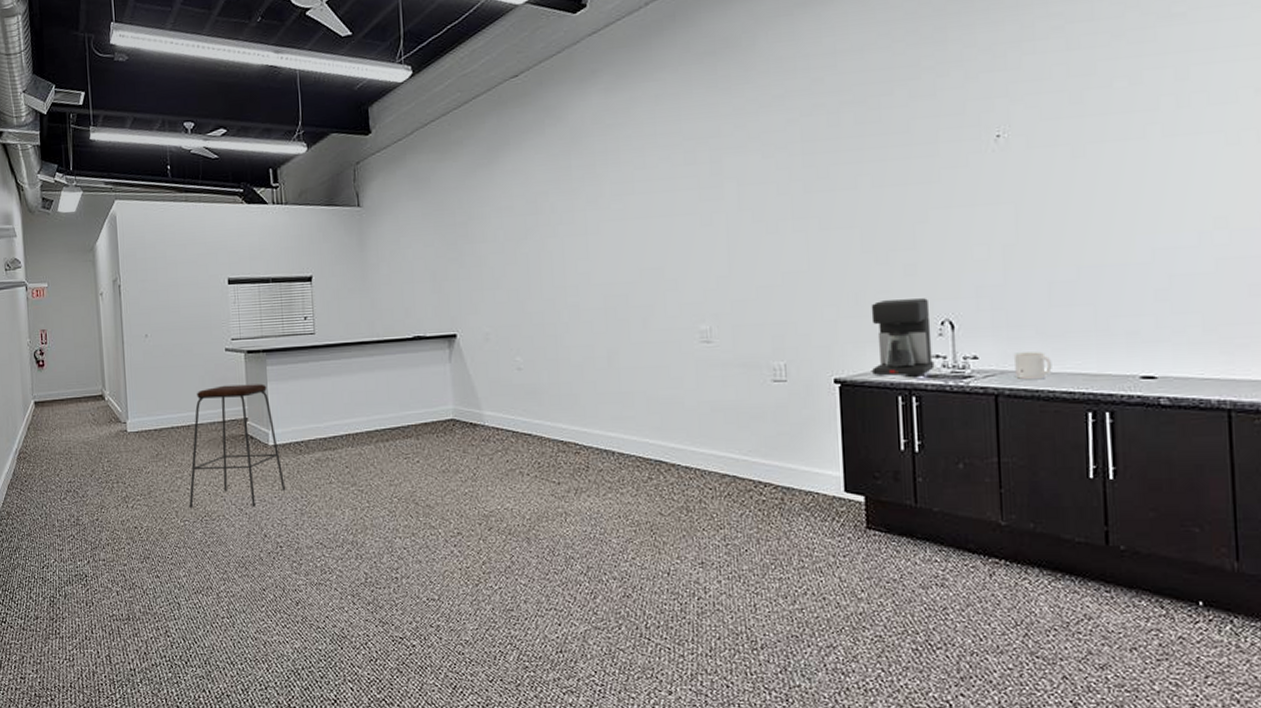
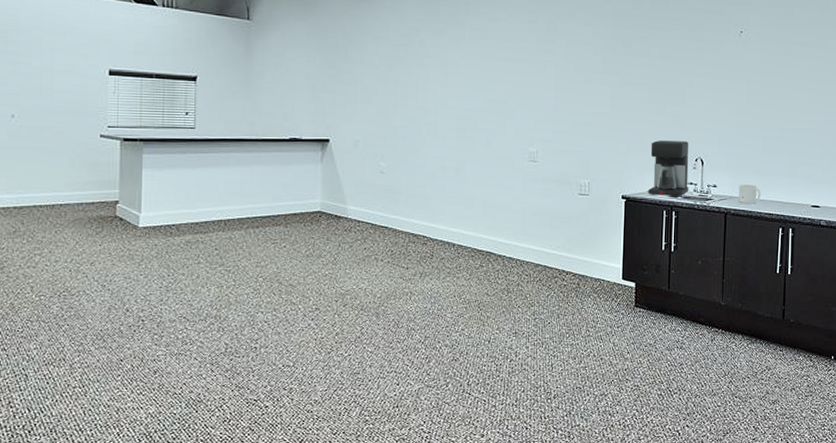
bar stool: present [189,384,286,508] -> none [46,169,153,283]

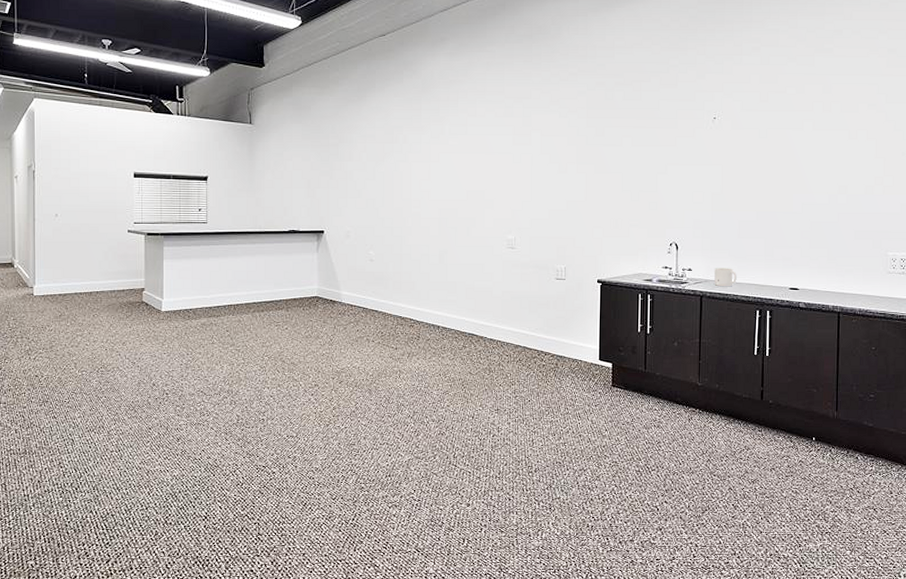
coffee maker: present [648,140,689,197] -> none [623,226,664,281]

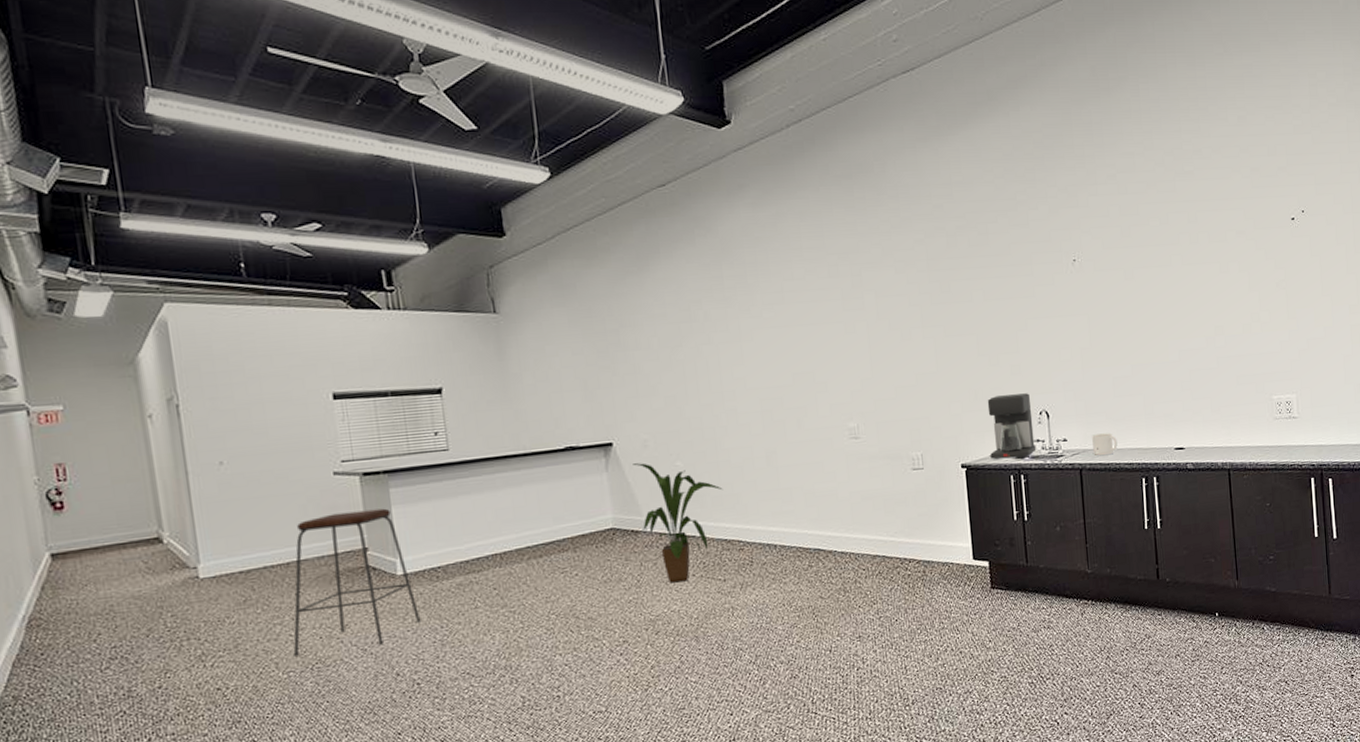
bar stool: none [87,260,174,361] -> present [293,508,422,656]
house plant: none [337,249,403,345] -> present [633,463,723,583]
coffee maker: none [623,226,664,281] -> present [987,393,1036,460]

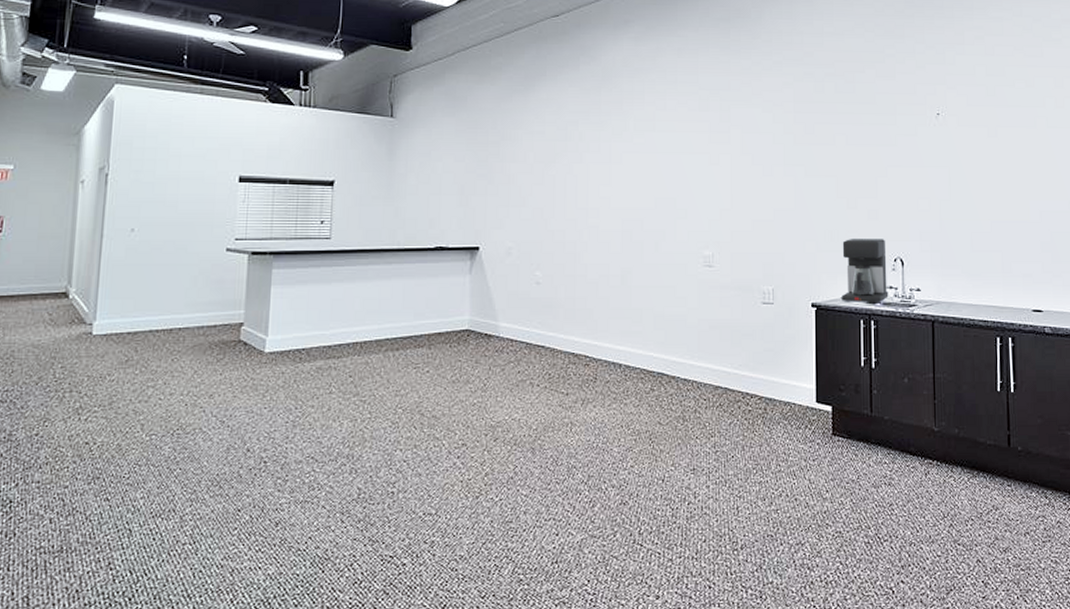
bar stool: present [293,508,422,656] -> none [159,287,279,420]
house plant: present [633,463,723,583] -> none [495,269,577,391]
mug: present [1091,433,1118,456] -> none [945,287,973,310]

